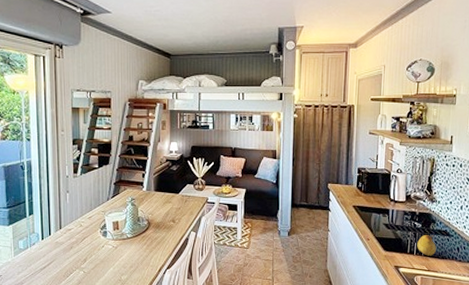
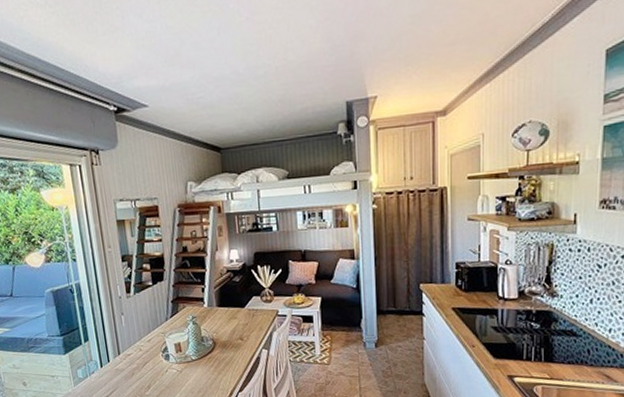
fruit: present [417,235,436,256] -> none [535,336,560,362]

